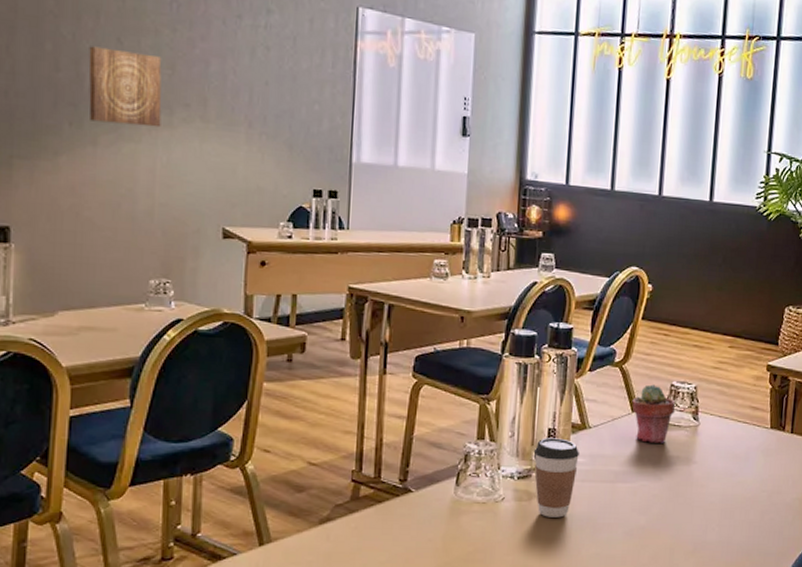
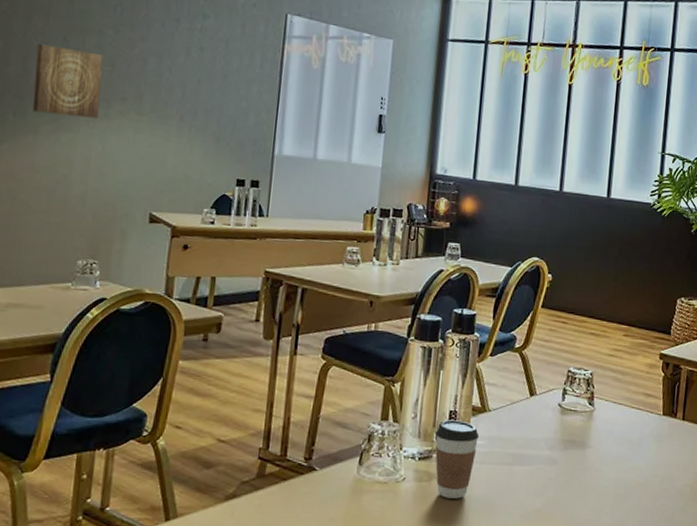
potted succulent: present [632,384,676,443] -> none [530,370,573,427]

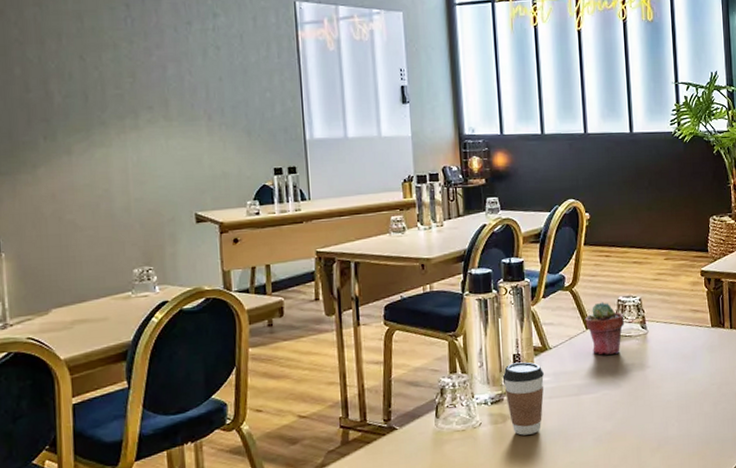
wall art: present [33,44,104,119] -> none [55,66,128,133]
potted succulent: none [530,370,573,427] -> present [585,302,625,355]

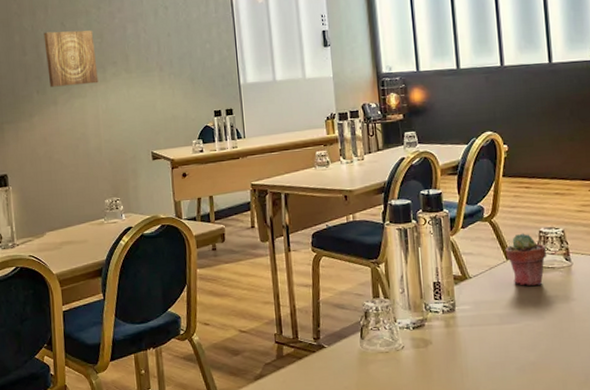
wall art: none [55,66,128,133] -> present [43,30,99,87]
coffee cup: present [502,362,544,436] -> none [423,290,465,361]

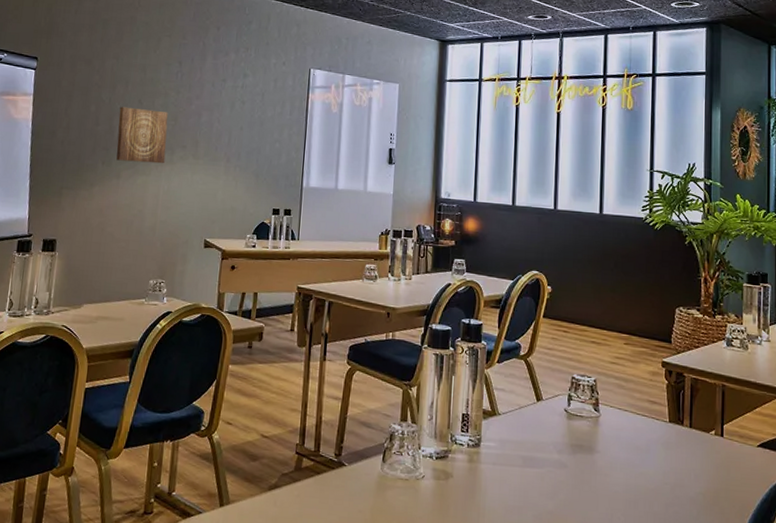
potted succulent: present [505,233,547,286] -> none [537,376,577,432]

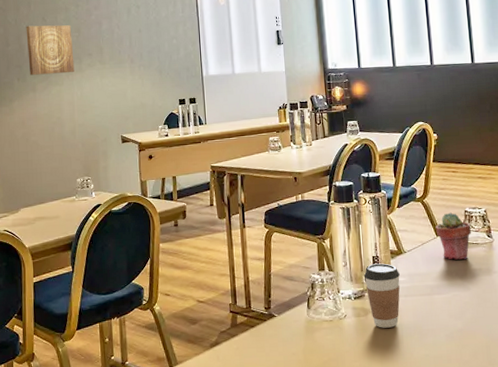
coffee cup: none [449,422,490,498] -> present [363,263,400,328]
potted succulent: none [537,376,577,432] -> present [435,212,472,260]

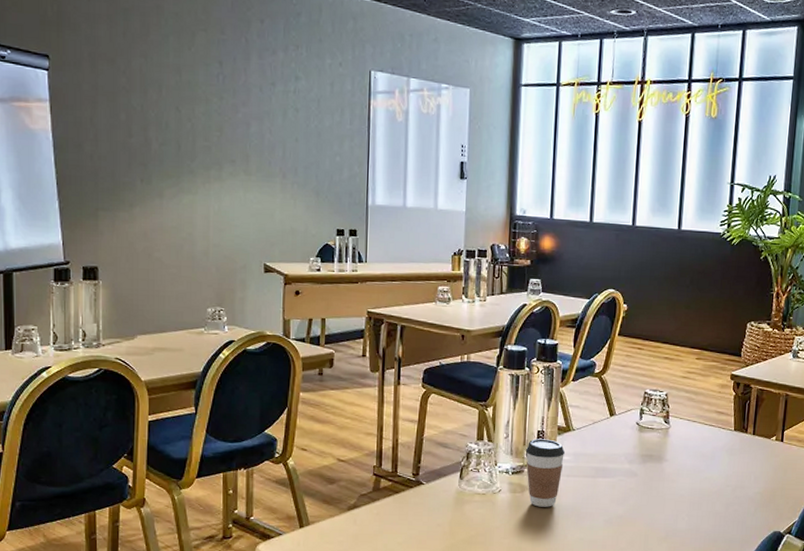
wall art: present [26,25,75,76] -> none [154,115,213,181]
potted succulent: present [435,212,472,260] -> none [610,392,649,444]

